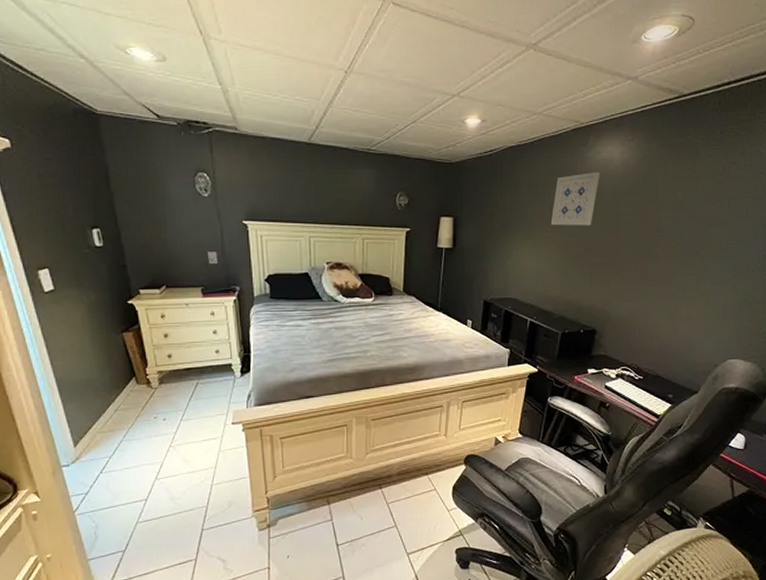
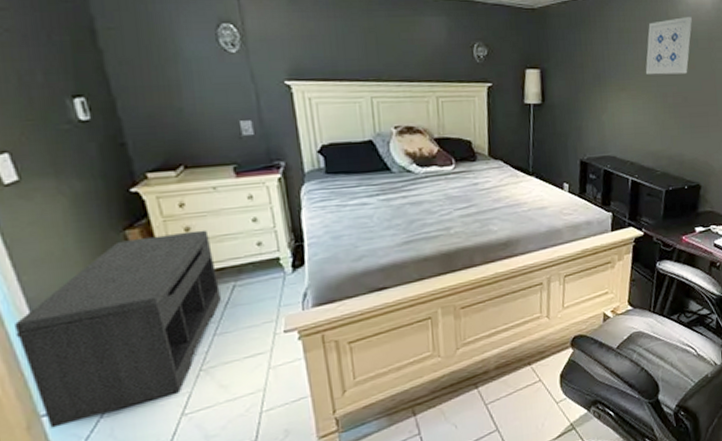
bench: none [47,337,187,476] -> present [13,229,221,428]

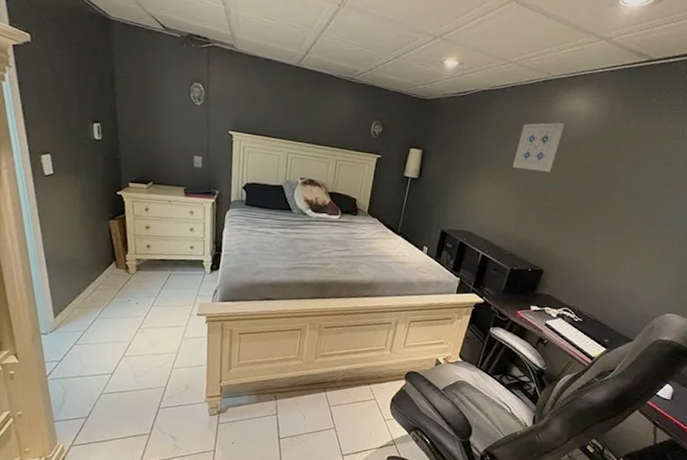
bench: present [13,229,221,428] -> none [35,227,161,344]

